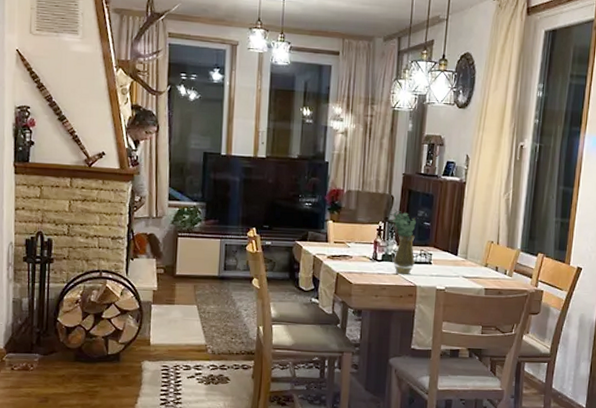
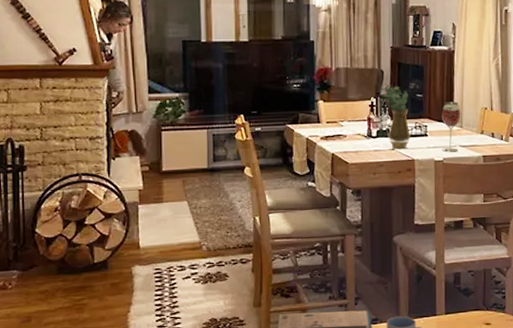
wineglass: none [445,232,467,282] -> present [442,102,461,153]

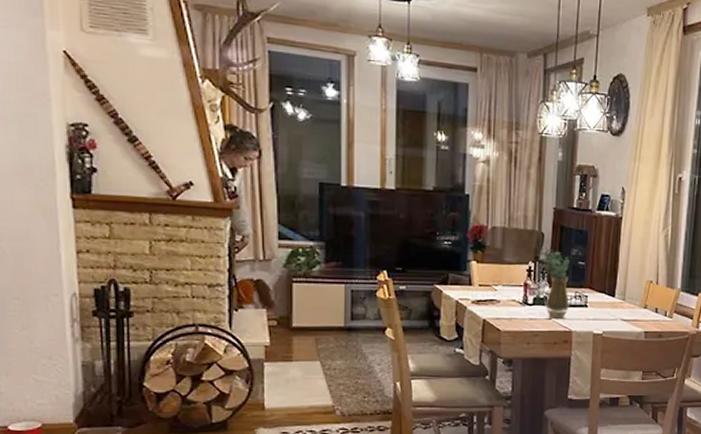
wineglass: present [442,102,461,153] -> none [603,272,625,326]

